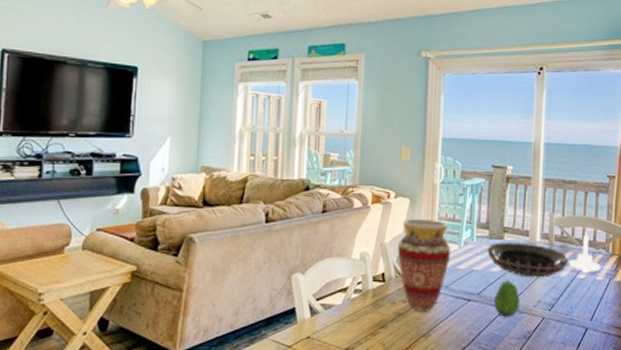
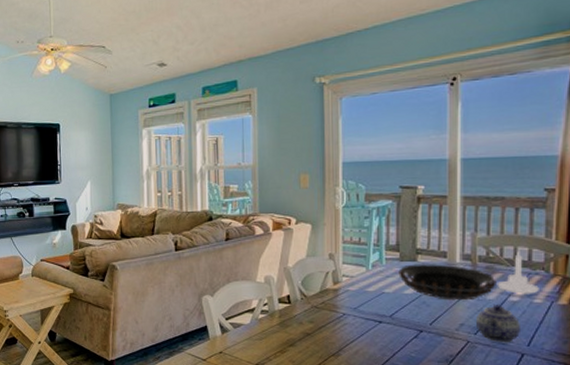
vase: present [397,219,451,311] -> none [301,243,358,332]
fruit: present [494,281,520,318] -> none [409,303,439,340]
teapot: none [551,282,585,317] -> present [476,305,520,342]

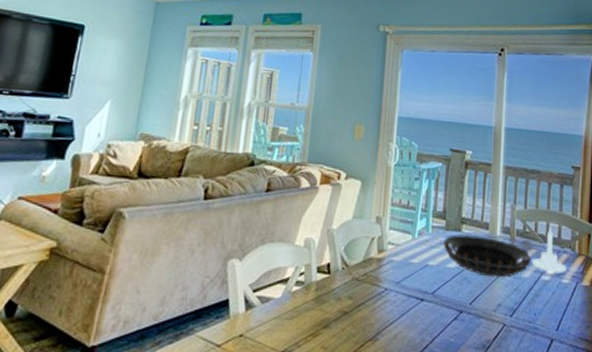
teapot: present [476,305,520,342] -> none [512,284,550,326]

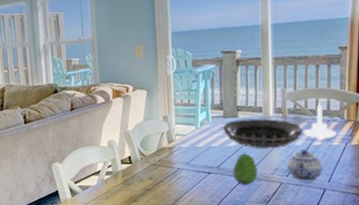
fruit: none [450,279,478,323] -> present [233,153,258,186]
teapot: none [512,284,550,326] -> present [288,149,322,181]

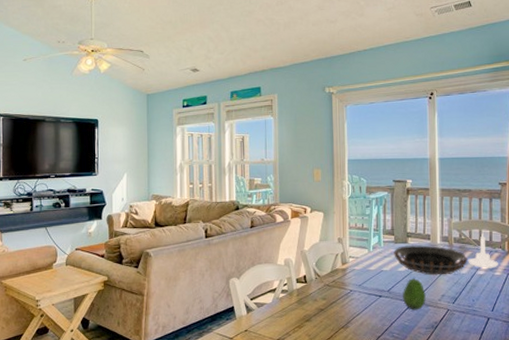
teapot: present [288,149,322,181] -> none [454,278,486,309]

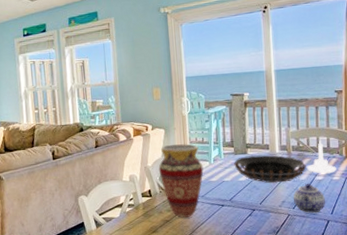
vase: none [315,229,362,307] -> present [158,144,204,218]
fruit: present [403,278,426,310] -> none [244,187,267,217]
teapot: none [454,278,486,309] -> present [294,184,325,213]

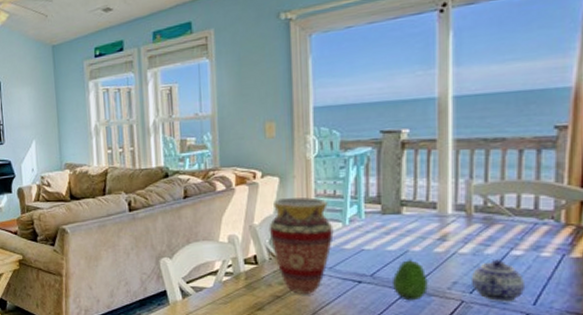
decorative bowl: present [234,155,306,184] -> none [380,216,496,257]
fruit: none [244,187,267,217] -> present [393,260,428,301]
candle holder: present [306,140,336,174] -> none [496,198,548,247]

